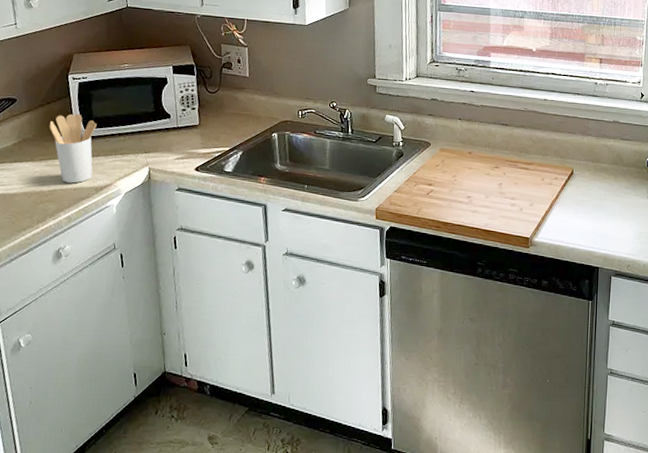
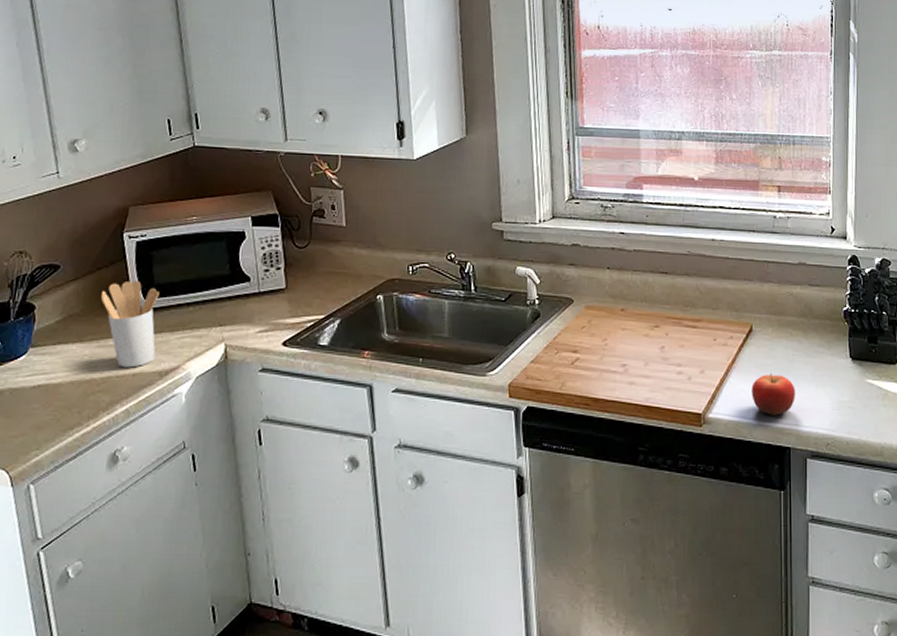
fruit: none [570,208,605,242] -> present [752,373,795,415]

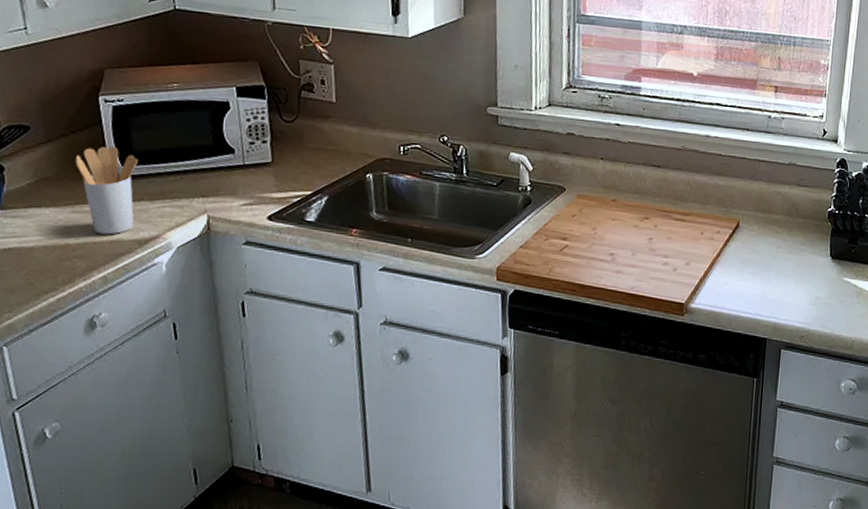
fruit: present [752,373,795,415] -> none [733,268,776,308]

